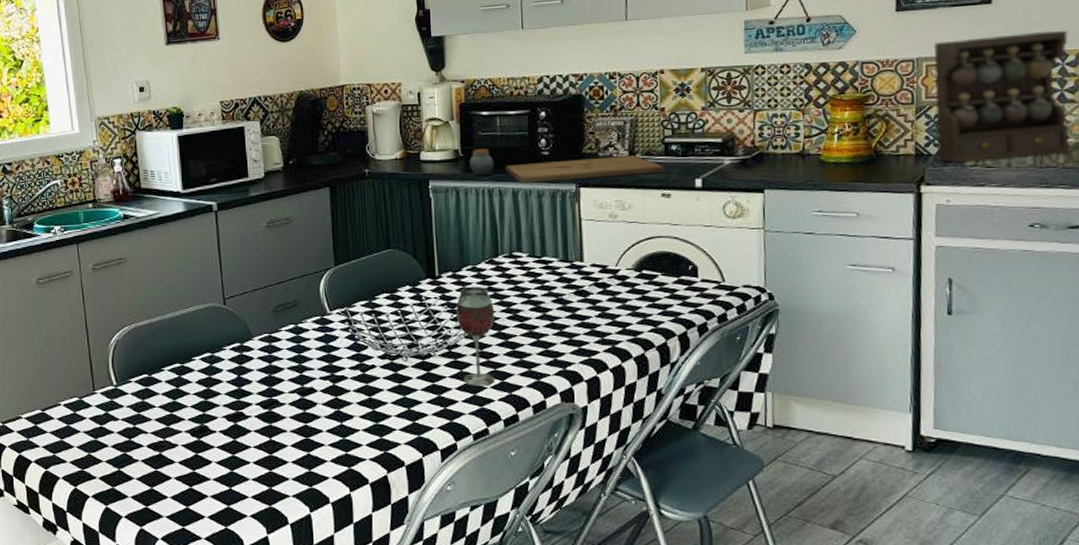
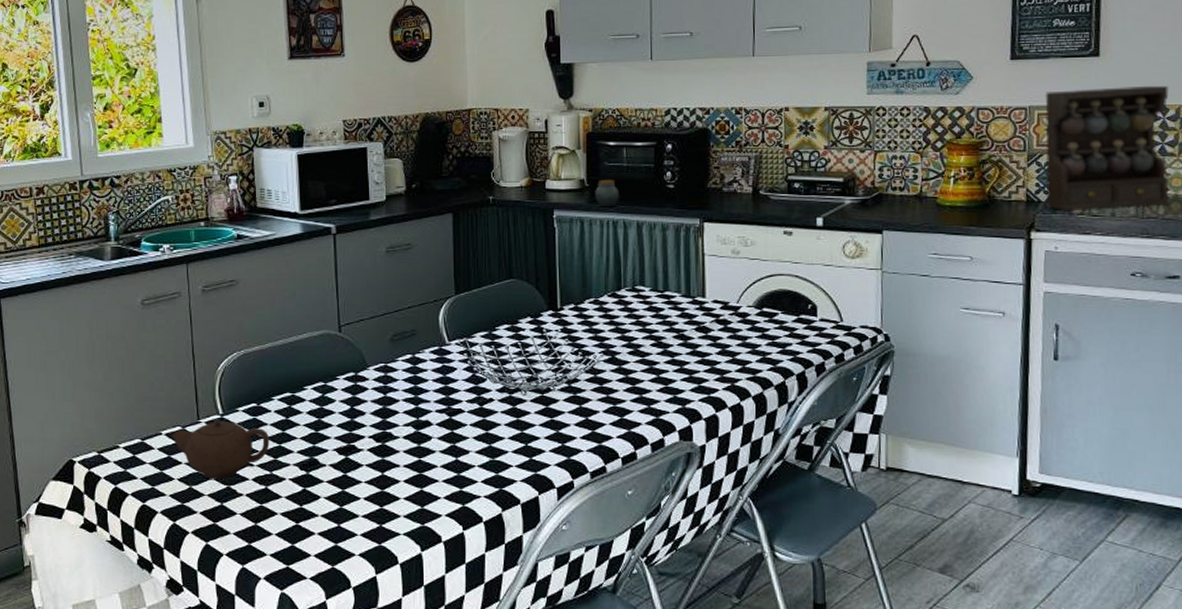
teapot: none [71,390,162,446] -> present [173,419,270,479]
wineglass: present [456,286,495,386] -> none [577,319,615,422]
cutting board: present [505,155,666,184] -> none [630,192,788,216]

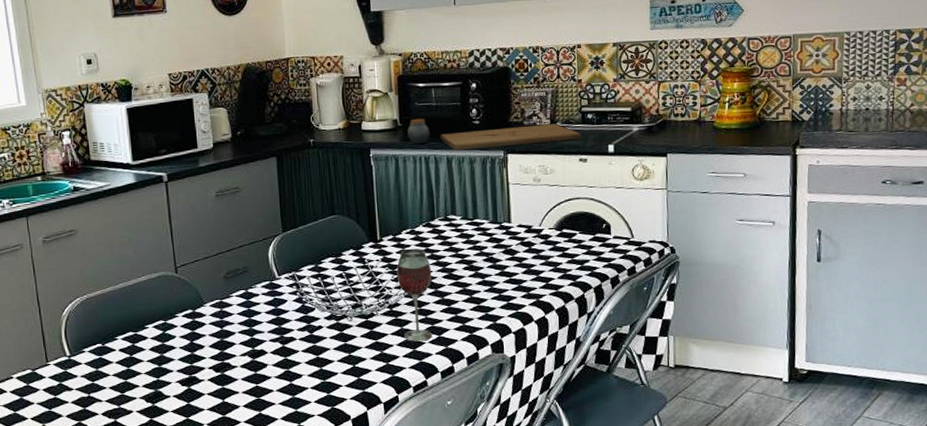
teapot: present [173,419,270,479] -> none [23,360,116,416]
wineglass: none [577,319,615,422] -> present [396,248,432,342]
cutting board: none [630,192,788,216] -> present [440,124,583,151]
spice rack: present [1044,85,1170,212] -> none [806,11,915,129]

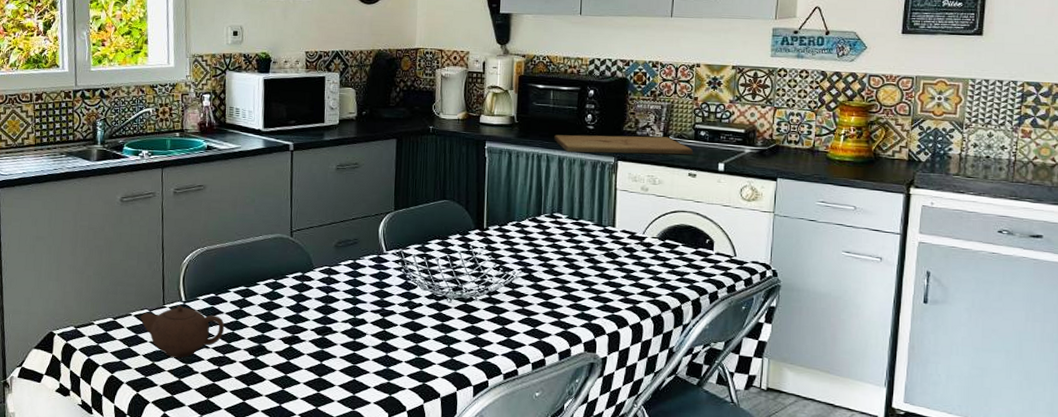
teapot: none [23,360,116,416] -> present [140,305,225,358]
wineglass: present [396,248,432,342] -> none [498,240,533,331]
jar: present [407,118,430,145] -> none [523,117,545,143]

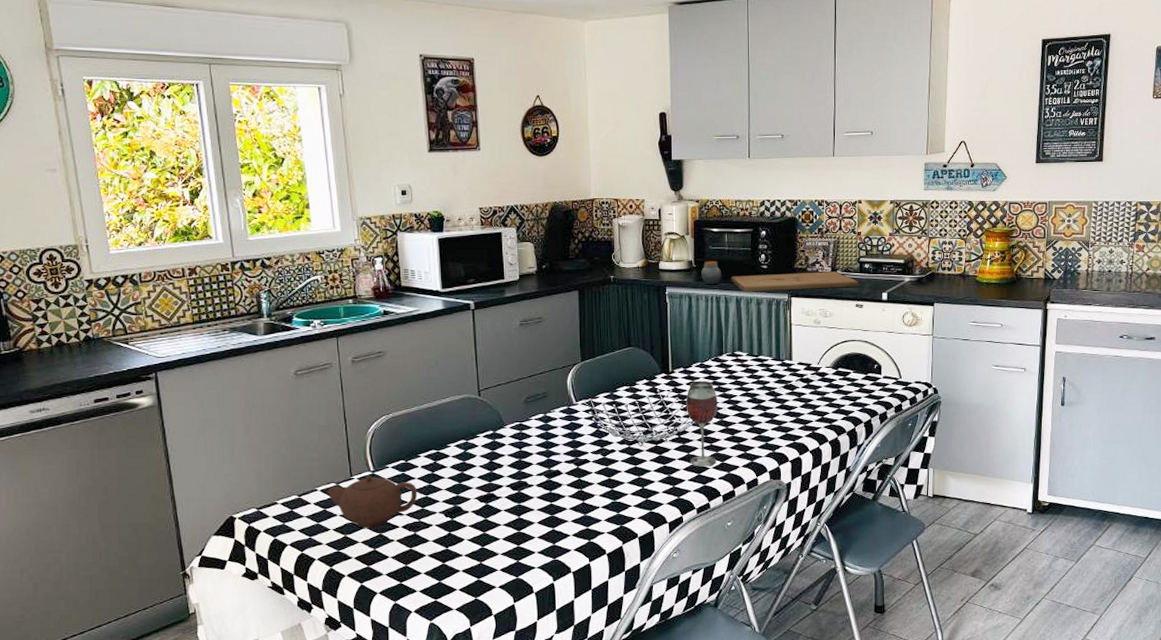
wineglass: none [498,240,533,331] -> present [686,380,718,467]
jar: none [523,117,545,143] -> present [701,261,722,285]

